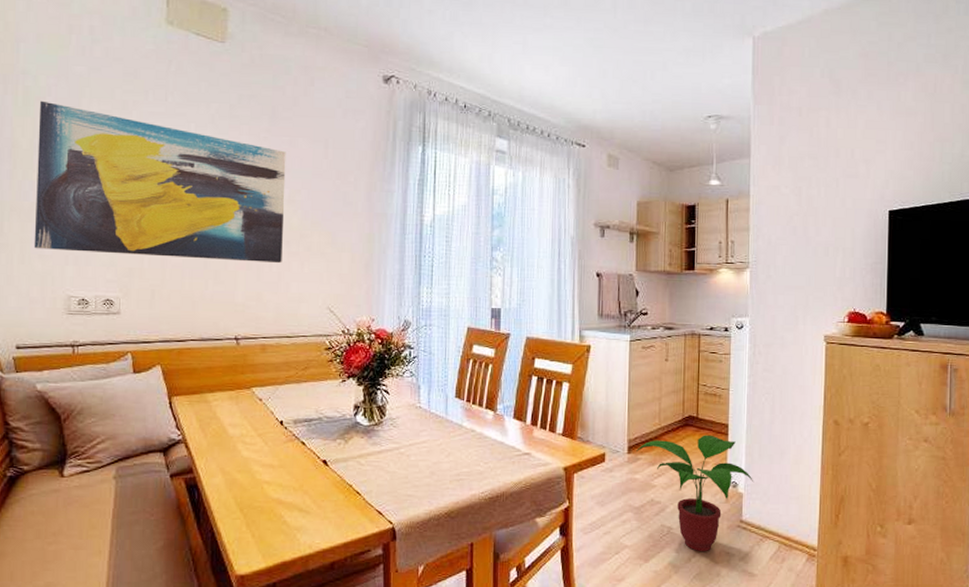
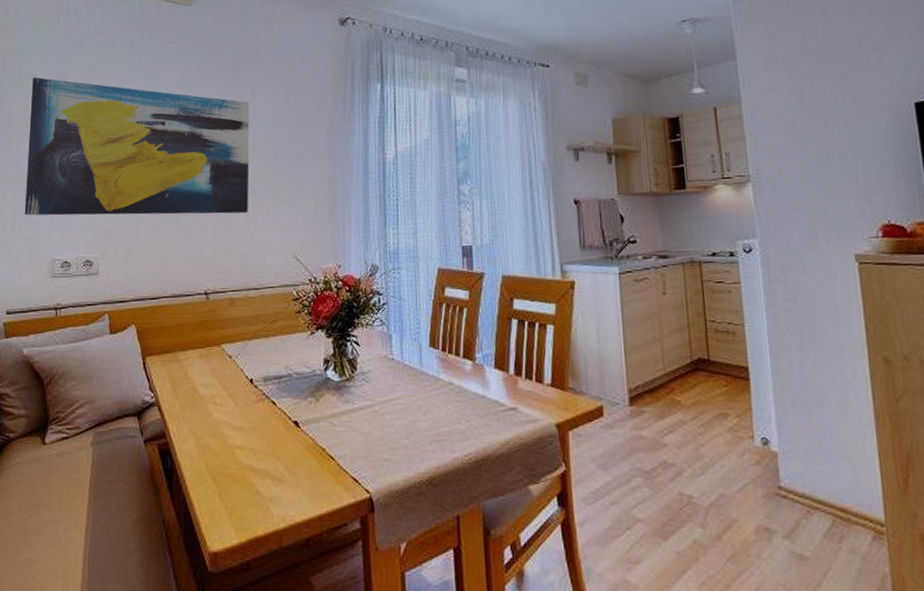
potted plant: present [636,435,754,552] -> none [639,380,790,528]

